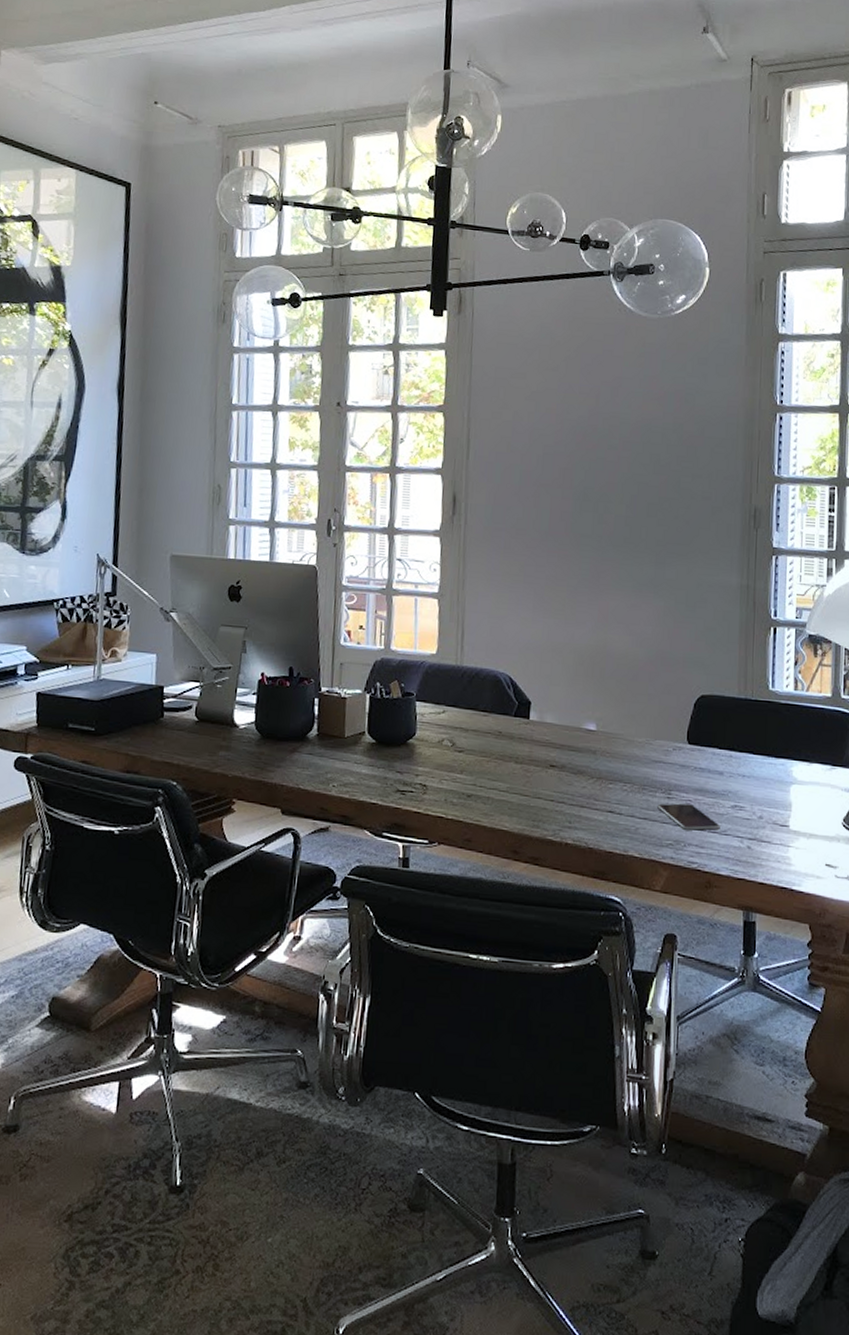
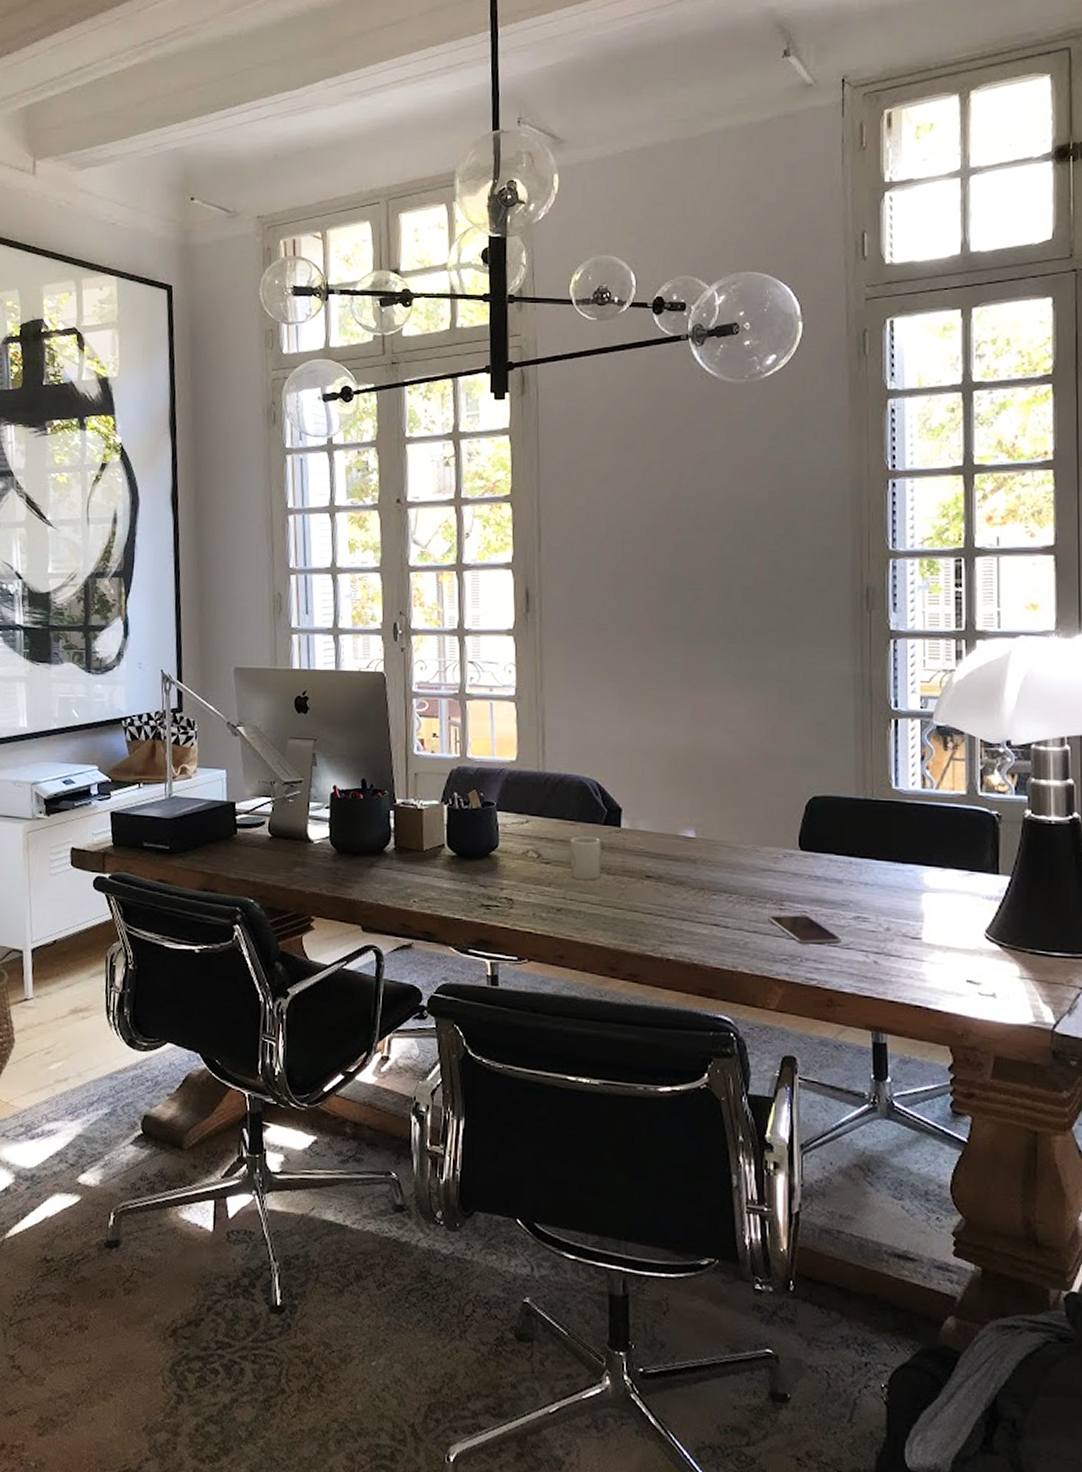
mug: none [481,727,511,769] -> present [570,836,602,881]

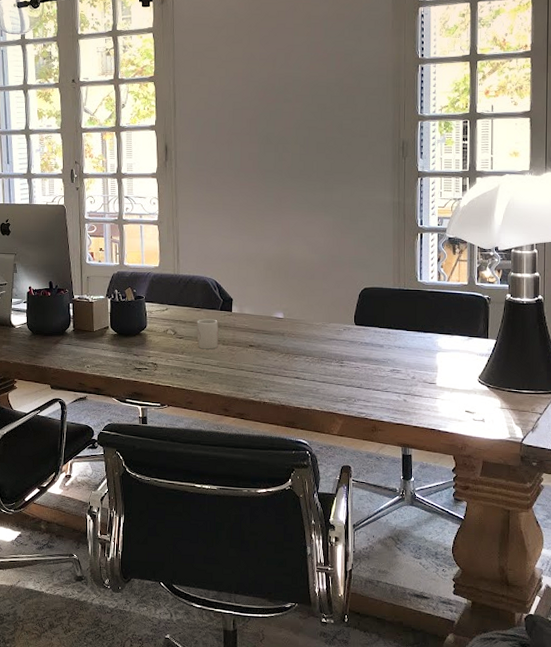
smartphone: present [768,915,841,945] -> none [333,370,382,389]

